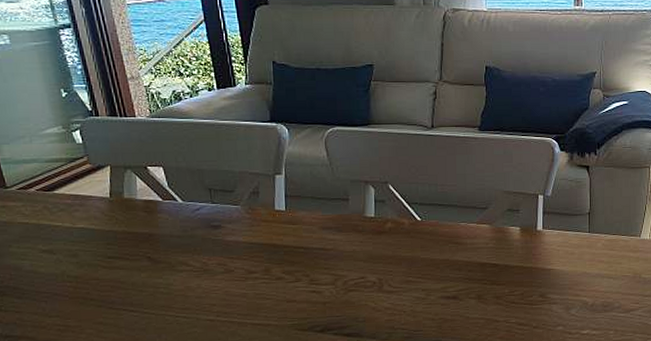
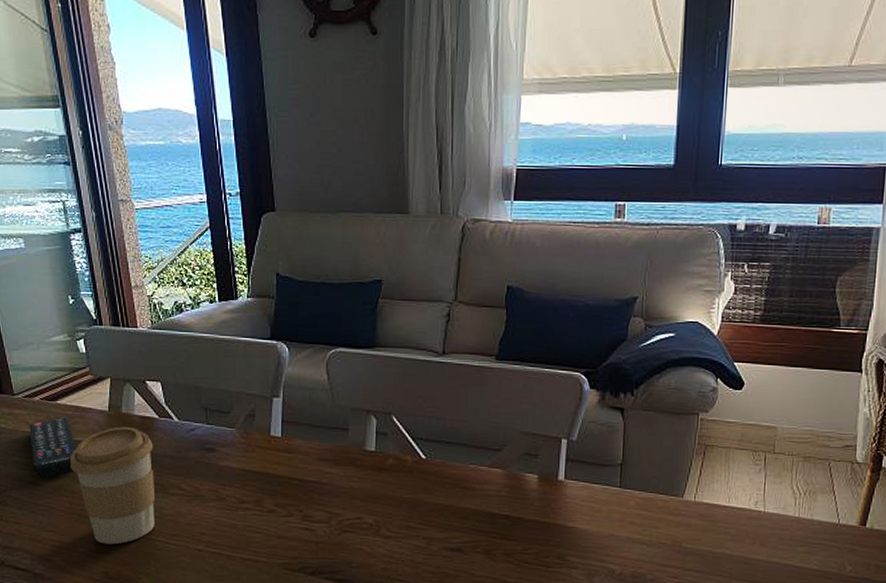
remote control: none [25,206,78,266] -> present [29,417,76,478]
coffee cup: none [72,211,164,324] -> present [70,427,155,545]

